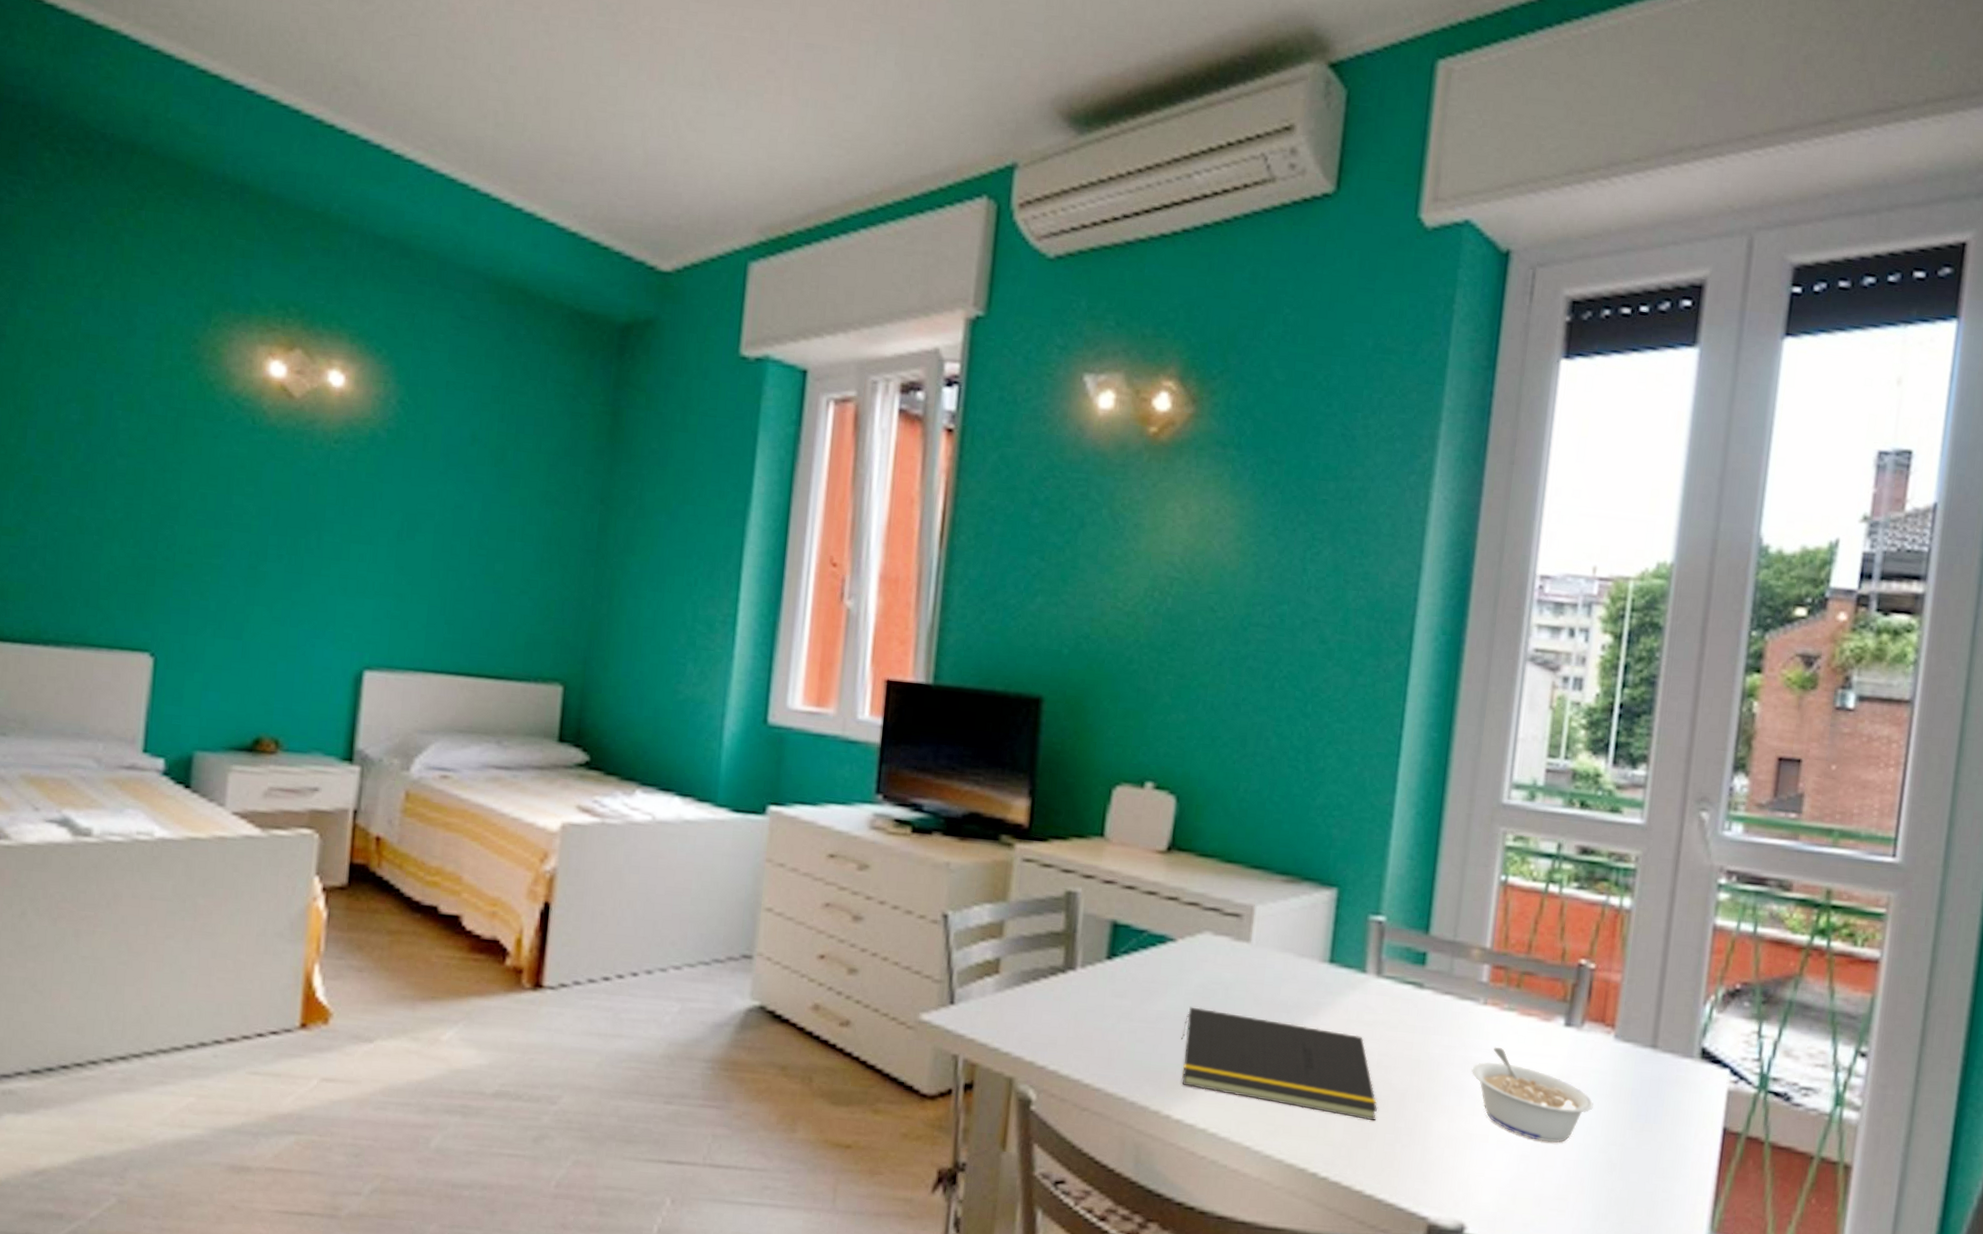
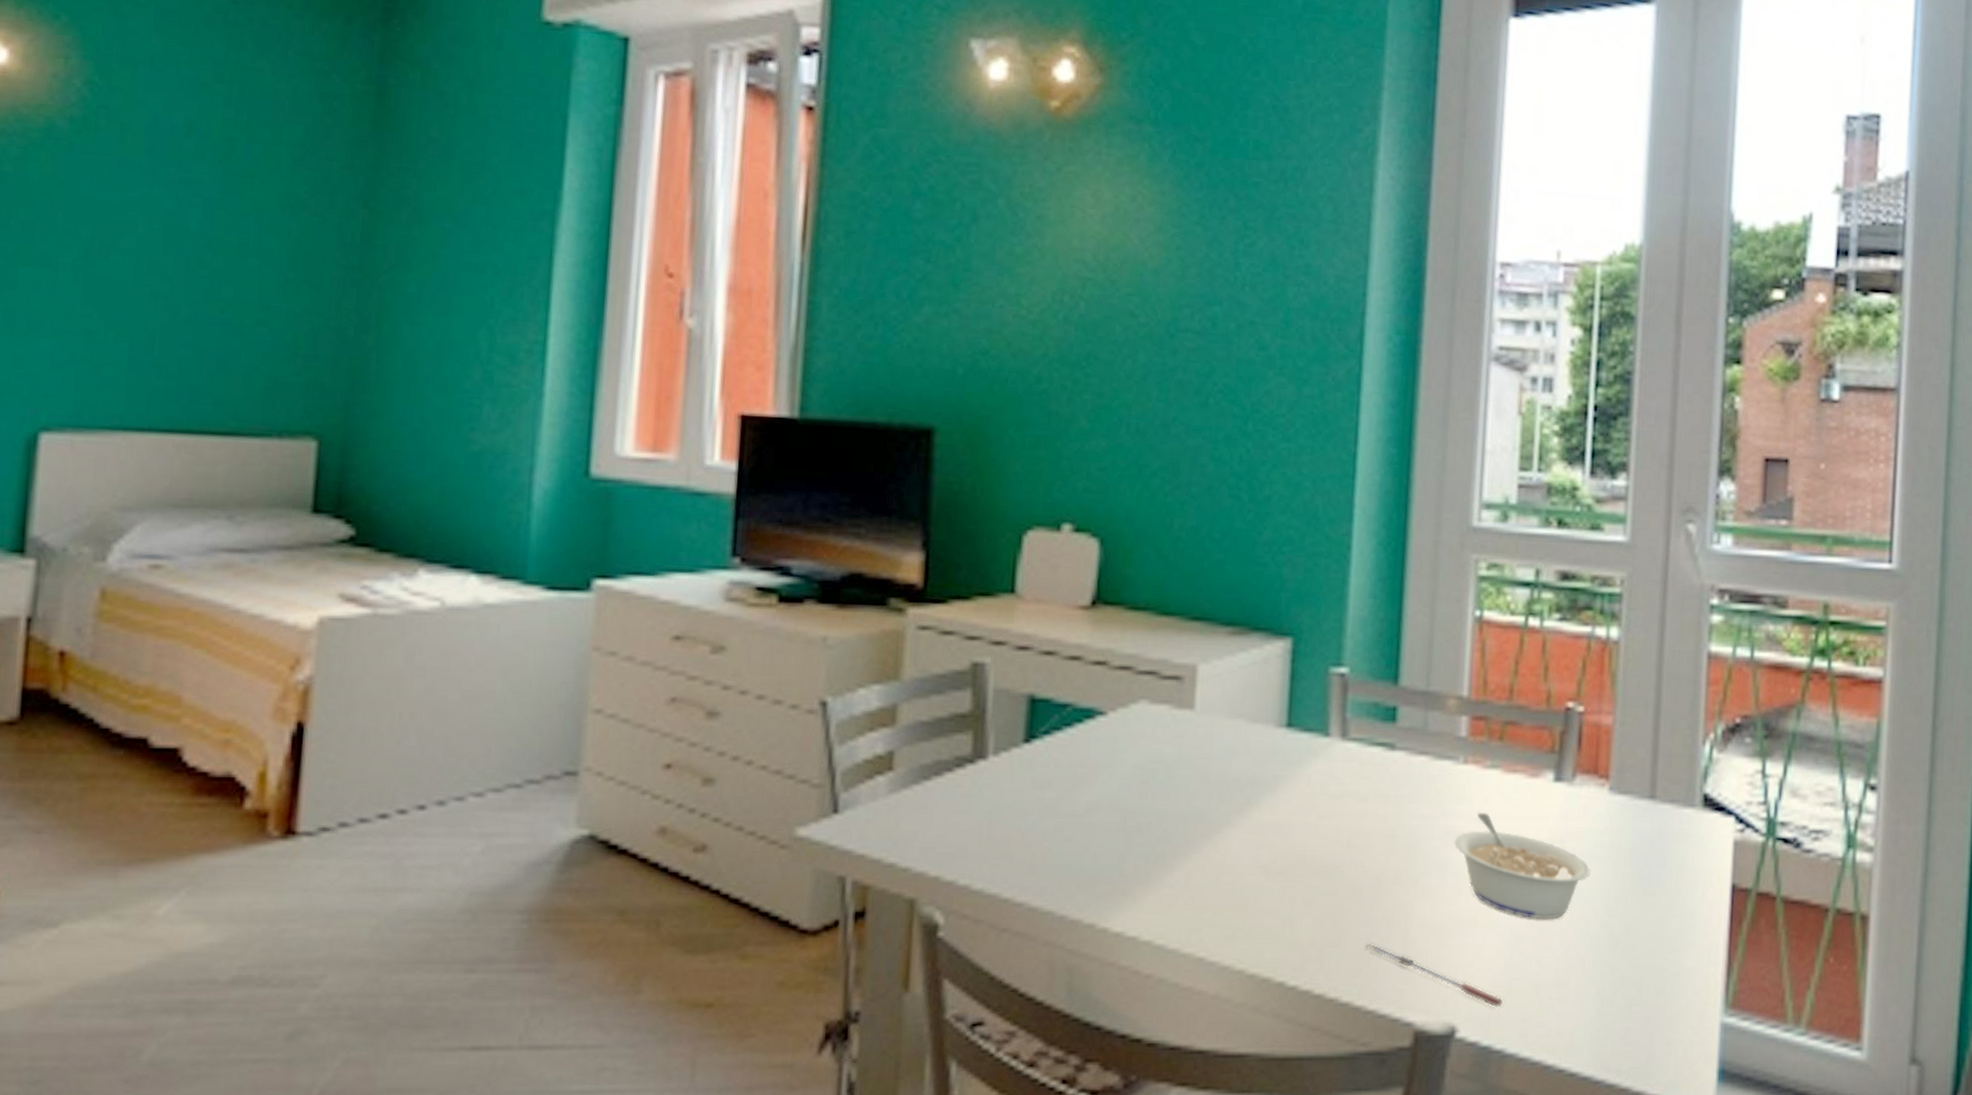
notepad: present [1181,1006,1377,1121] -> none [1117,793,1350,913]
pen: none [1389,1148,1509,1213] -> present [1366,943,1504,1008]

